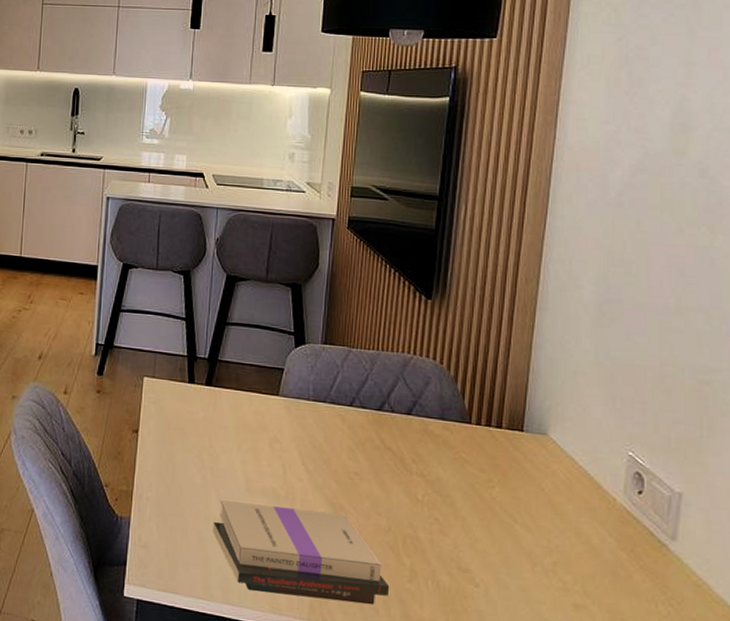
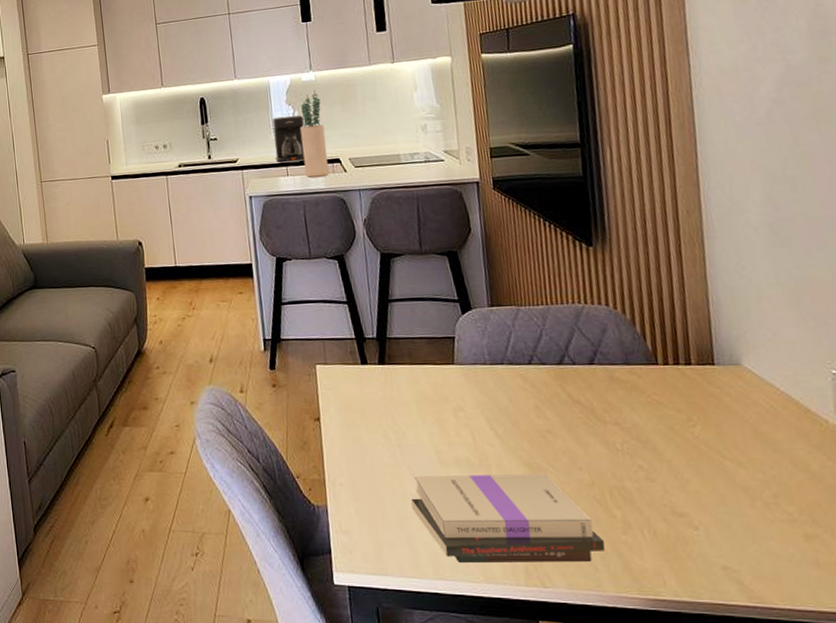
coffee maker: none [139,121,176,171] -> present [272,115,305,163]
vase: none [167,99,195,189] -> present [300,89,329,178]

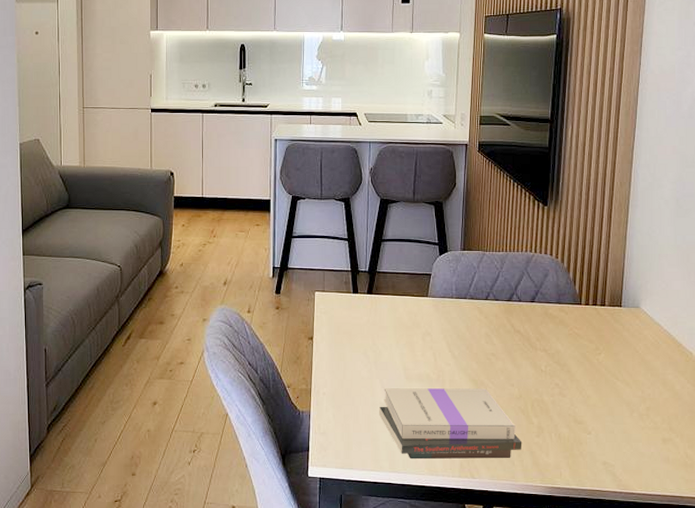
coffee maker: present [272,115,305,163] -> none [301,69,331,113]
vase: present [300,89,329,178] -> none [326,48,347,127]

